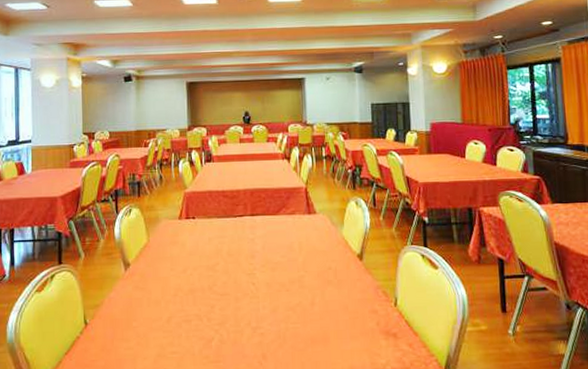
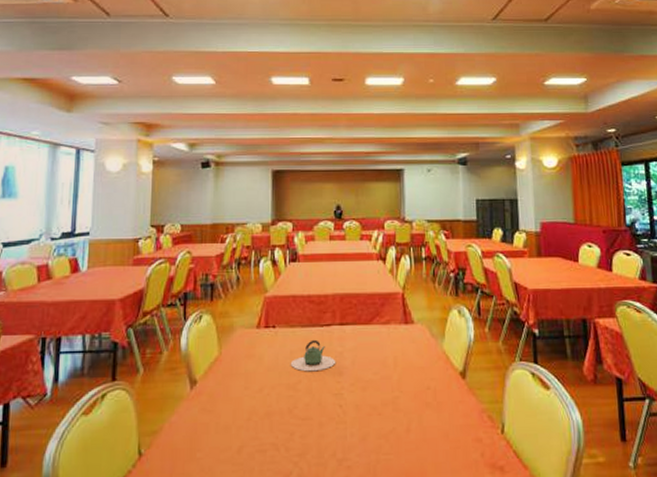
teapot: none [209,228,249,256] -> present [290,339,336,372]

